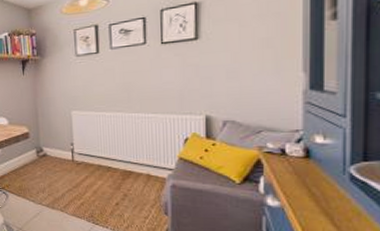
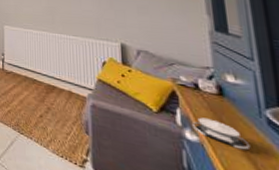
architectural model: none [275,182,330,208] -> present [193,117,251,150]

